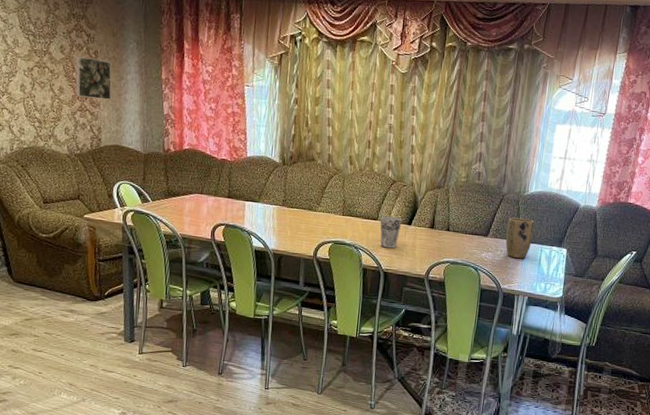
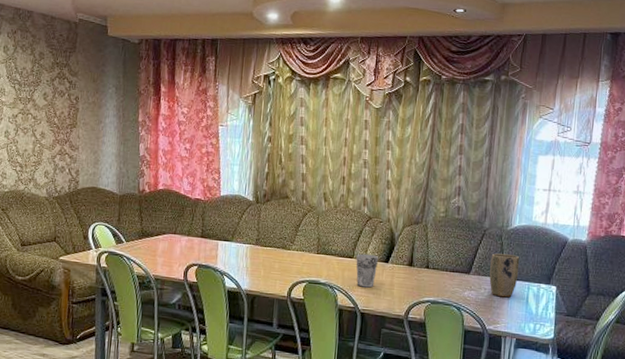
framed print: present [75,55,112,100] -> none [56,102,91,143]

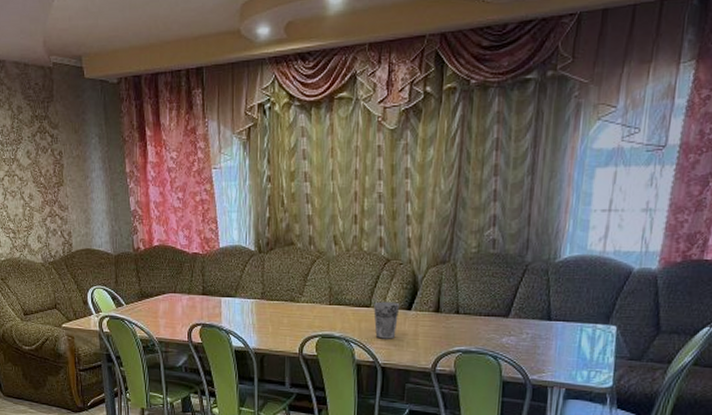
plant pot: present [489,253,520,298] -> none [532,291,571,342]

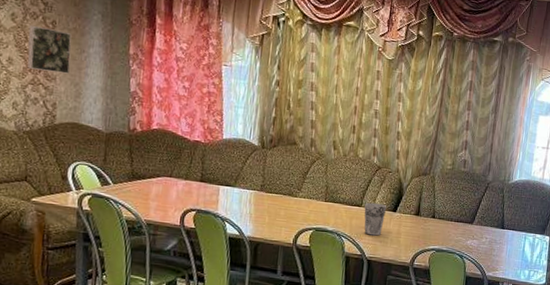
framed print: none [41,159,79,202] -> present [27,24,72,74]

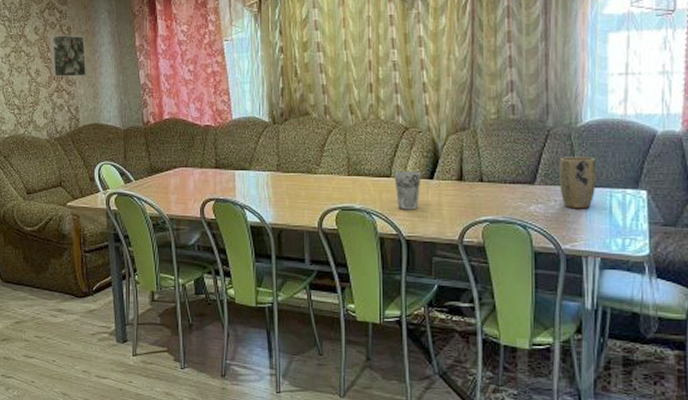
plant pot: none [490,205,519,247] -> present [559,157,597,209]

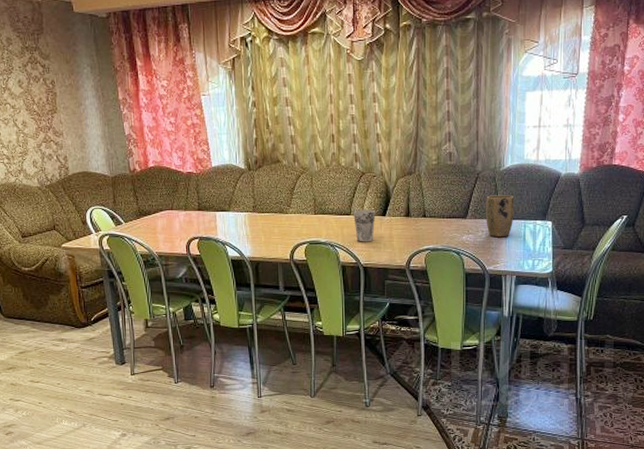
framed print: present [49,34,87,77] -> none [34,88,74,128]

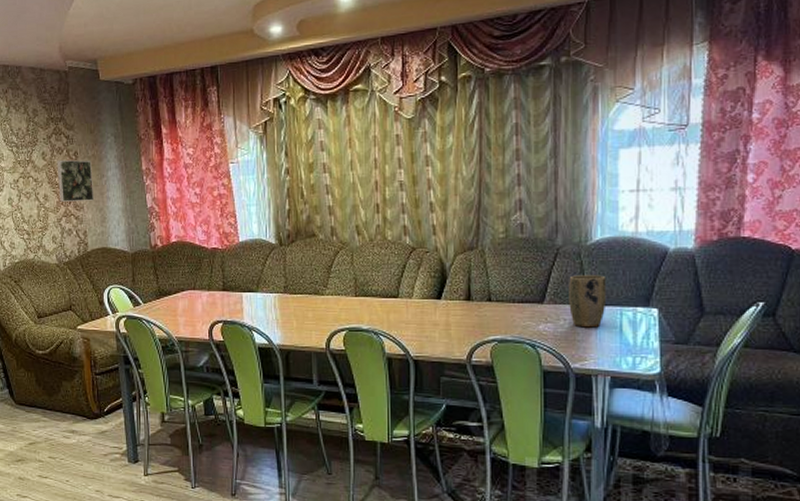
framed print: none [34,88,74,128] -> present [57,159,95,202]
cup: present [353,209,376,242] -> none [402,291,429,330]

